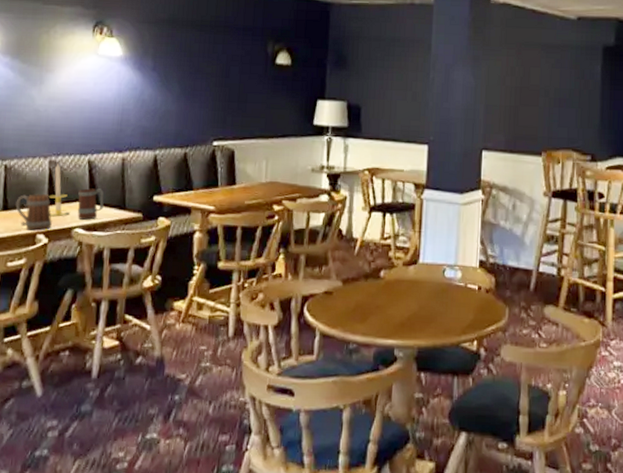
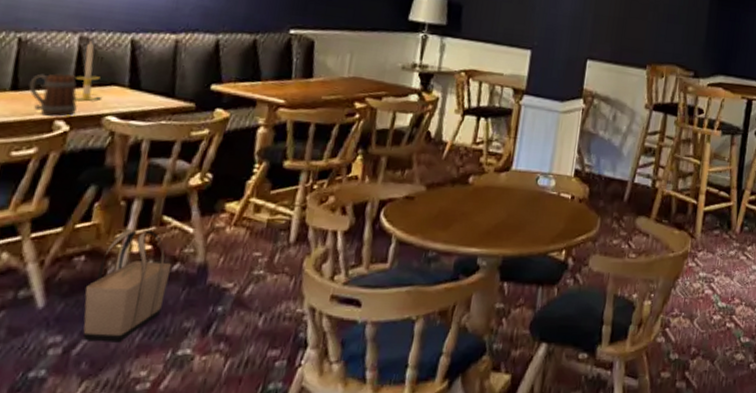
shopping bag: none [71,326,136,427] -> present [83,228,172,343]
beer mug: present [77,188,105,220] -> none [111,71,149,107]

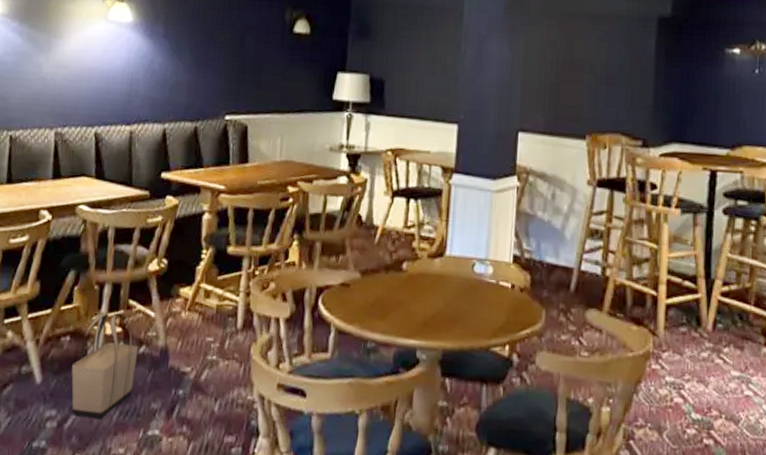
beer mug: present [29,73,77,116] -> none [19,167,57,206]
candle: present [74,40,101,102] -> none [53,135,74,193]

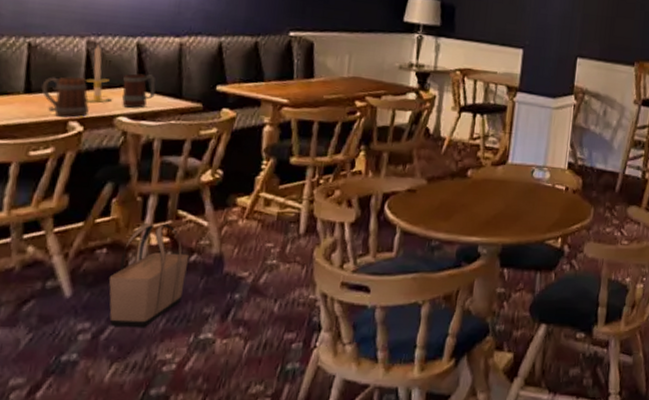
beer mug: none [19,167,57,206] -> present [41,77,89,117]
candle: none [53,135,74,193] -> present [85,44,112,104]
beer mug: none [82,162,111,196] -> present [122,73,157,108]

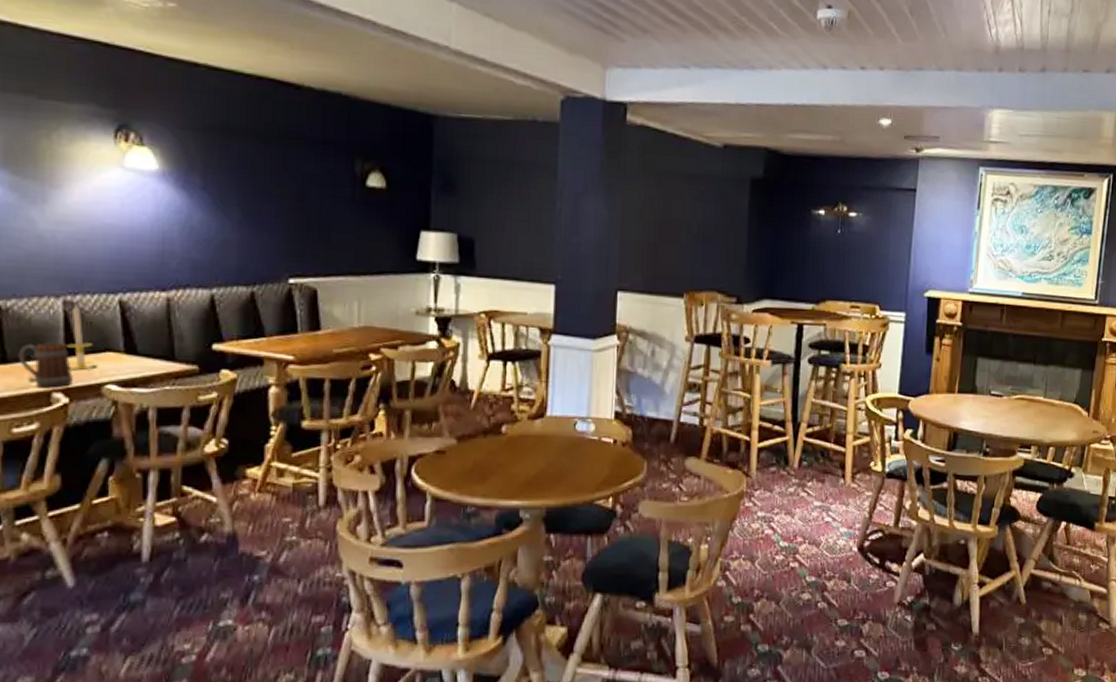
shopping bag: present [109,222,190,328] -> none [113,501,200,617]
beer mug: present [122,73,157,108] -> none [108,335,145,374]

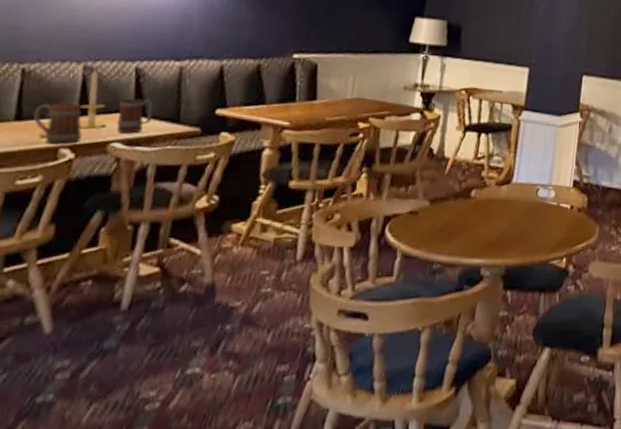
beer mug: none [108,335,145,374] -> present [116,98,154,134]

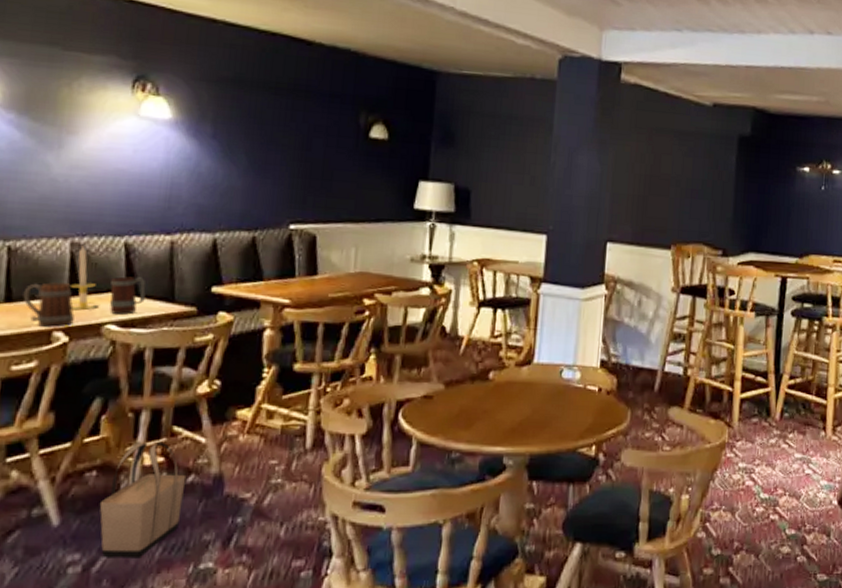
shopping bag: none [91,252,180,364] -> present [99,441,187,558]

